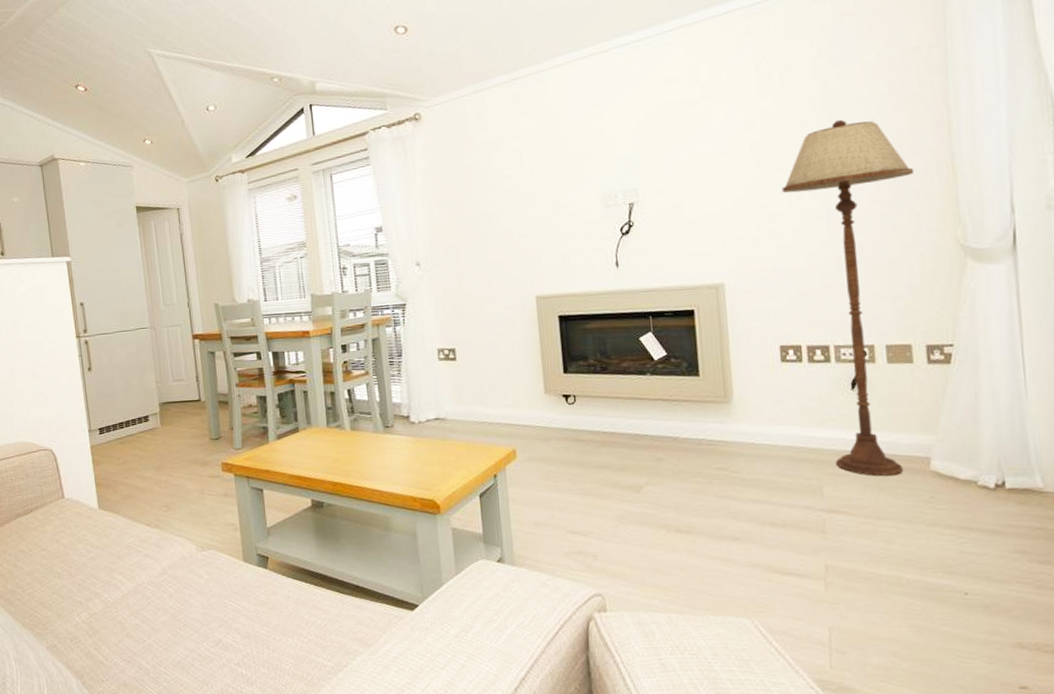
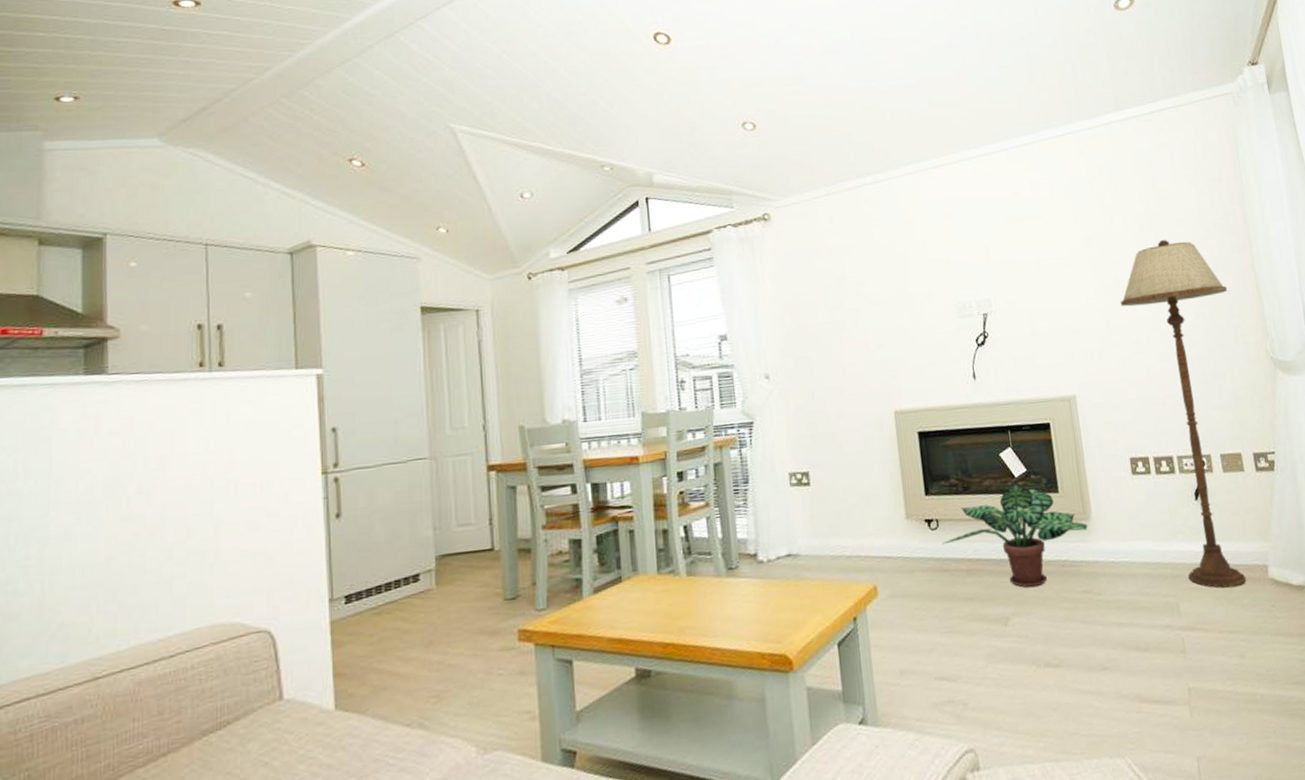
potted plant: none [578,365,729,462] -> present [942,483,1088,588]

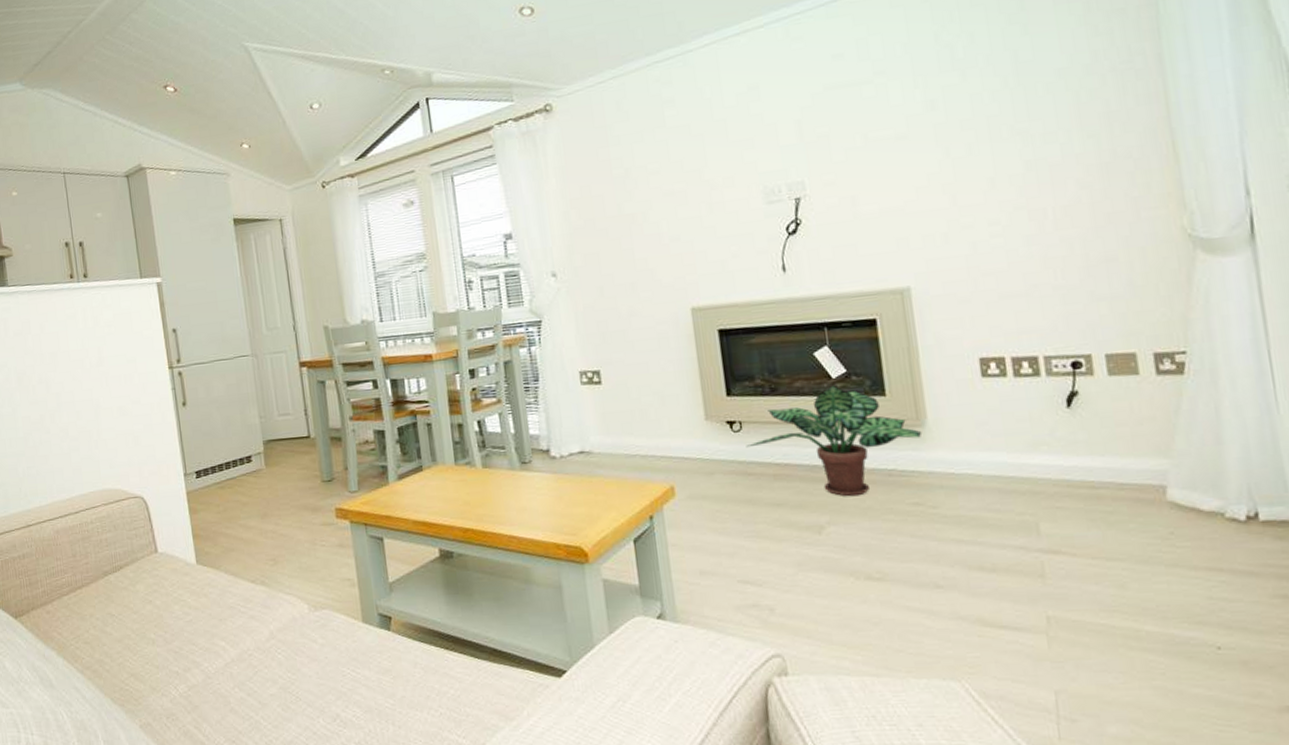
floor lamp: present [1120,239,1247,588] -> none [972,94,1135,510]

